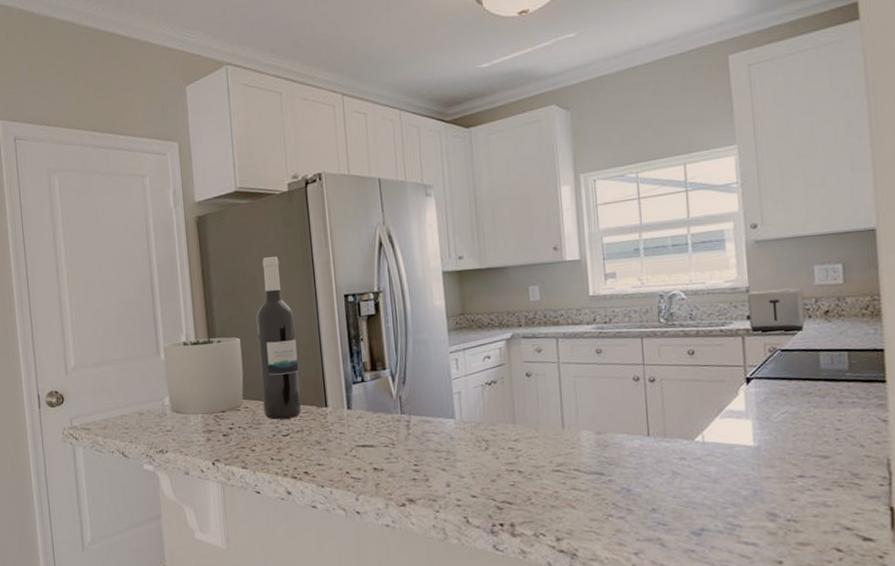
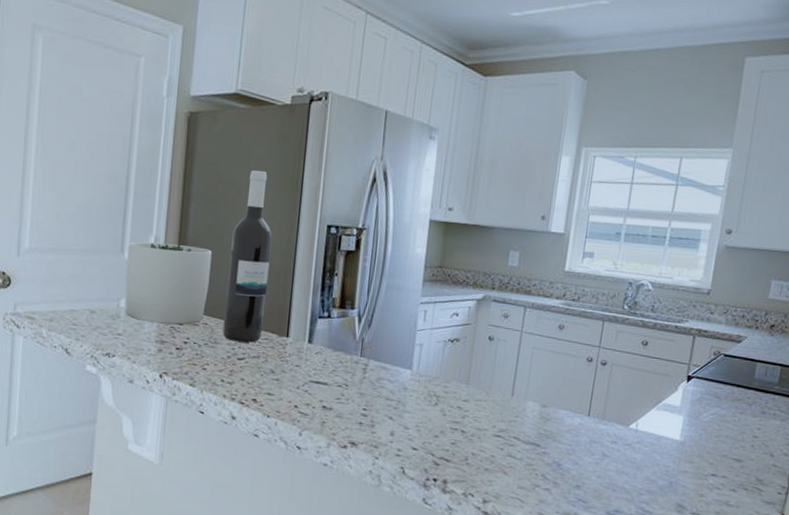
toaster: present [745,287,806,333] -> none [701,293,758,339]

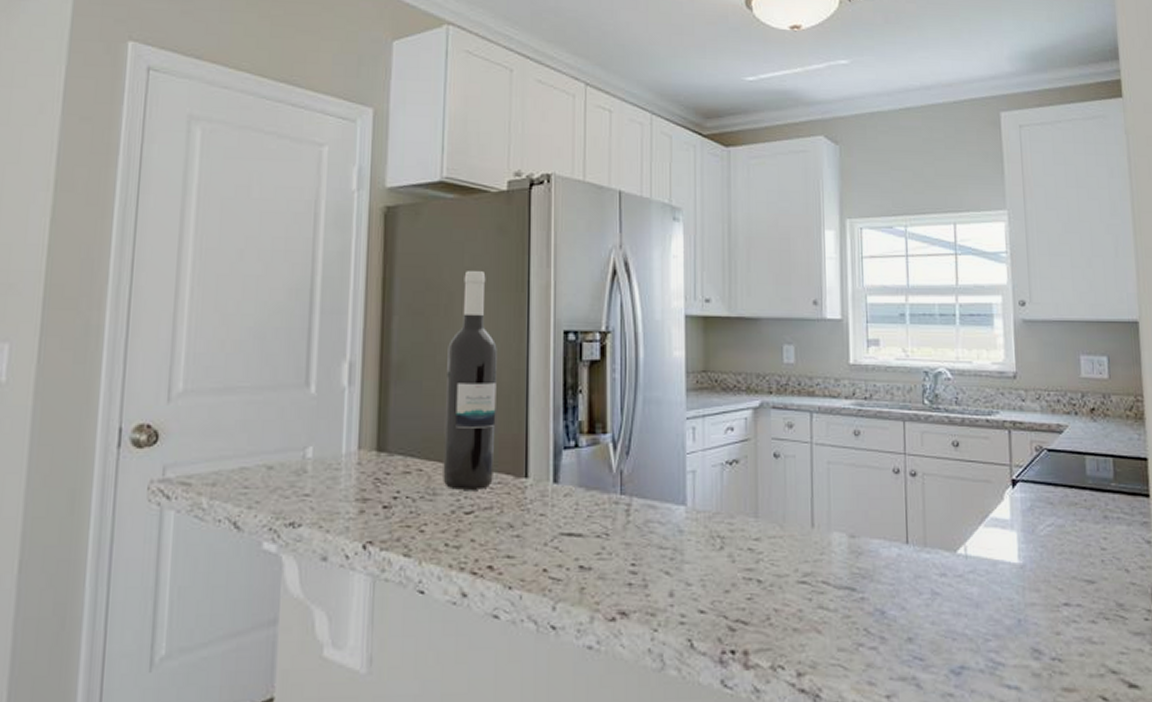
planter: present [125,241,212,325] -> none [312,369,423,475]

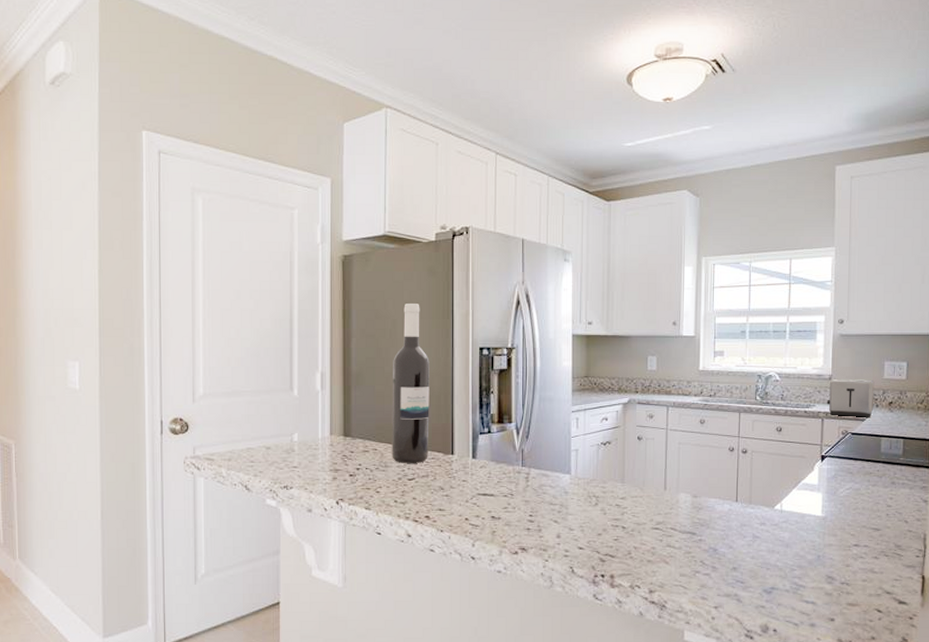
toaster: none [1012,377,1073,428] -> present [826,378,875,417]

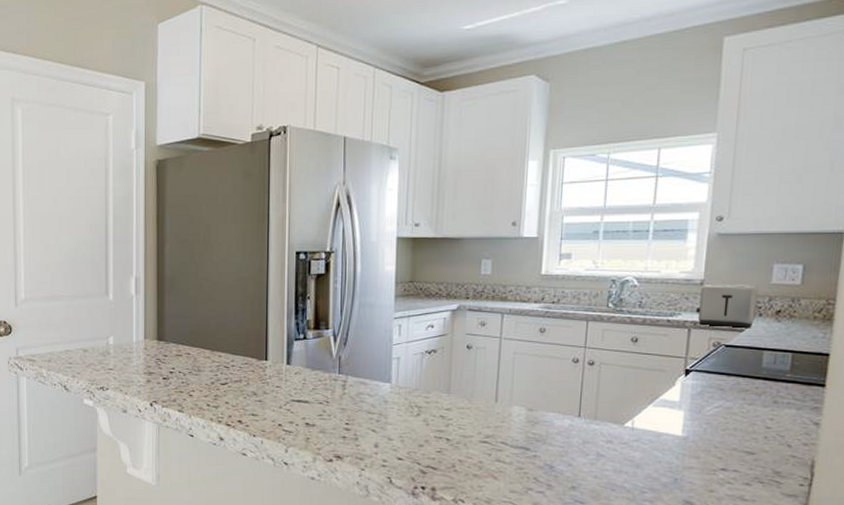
wine bottle: present [392,304,430,463] -> none [205,208,244,368]

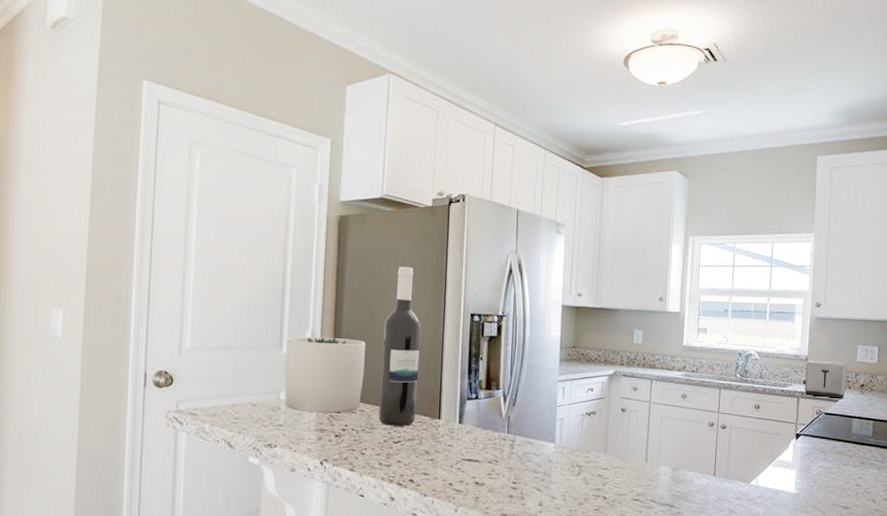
planter: none [112,282,189,357] -> present [284,336,365,413]
wine bottle: none [205,208,244,368] -> present [378,267,421,426]

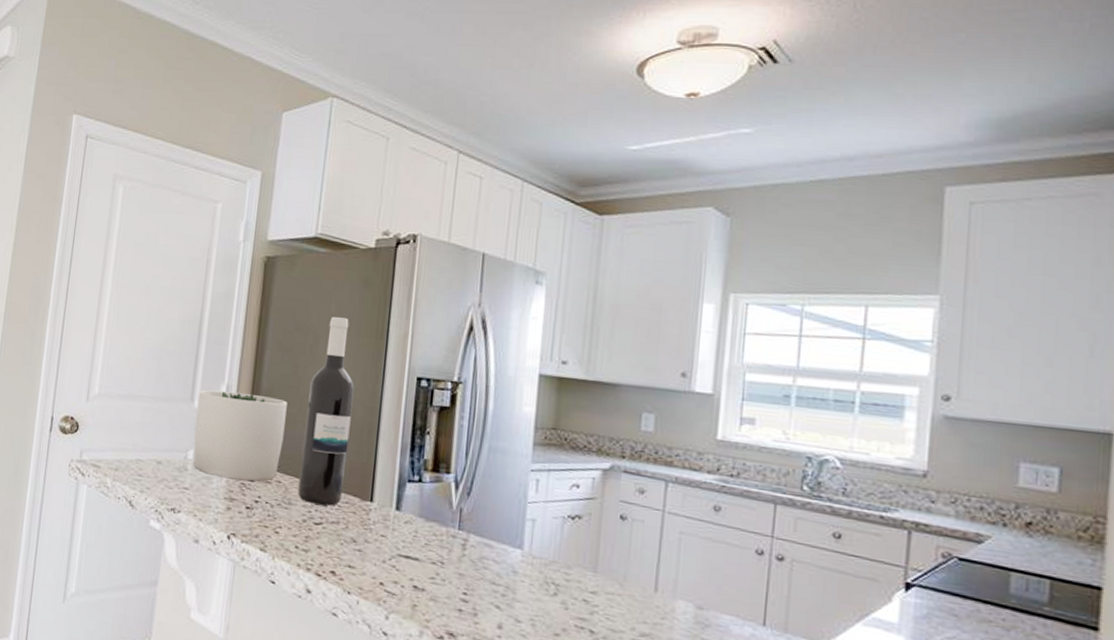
toaster: present [802,359,848,398] -> none [917,476,1001,540]

